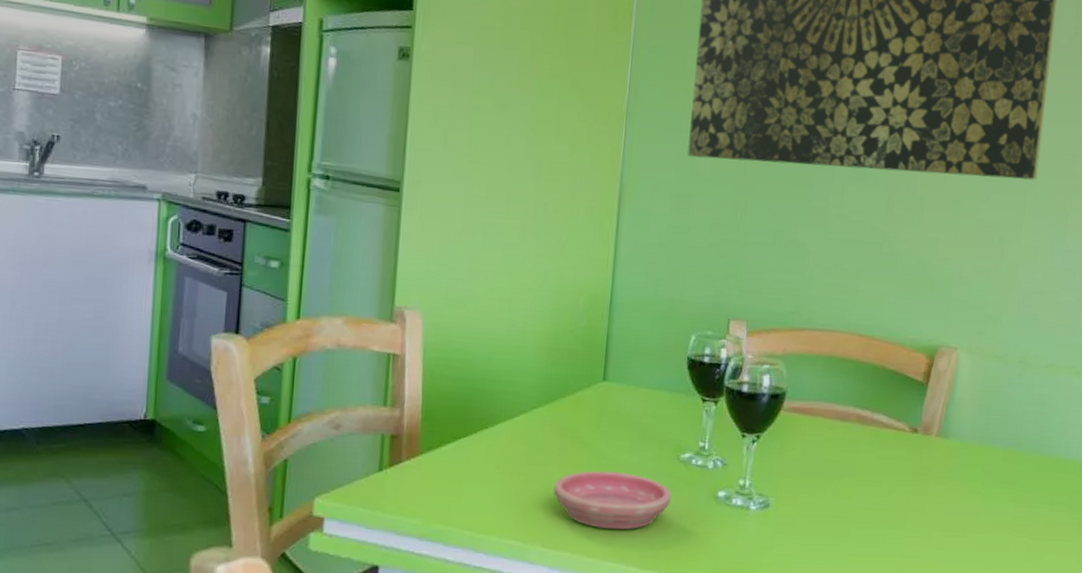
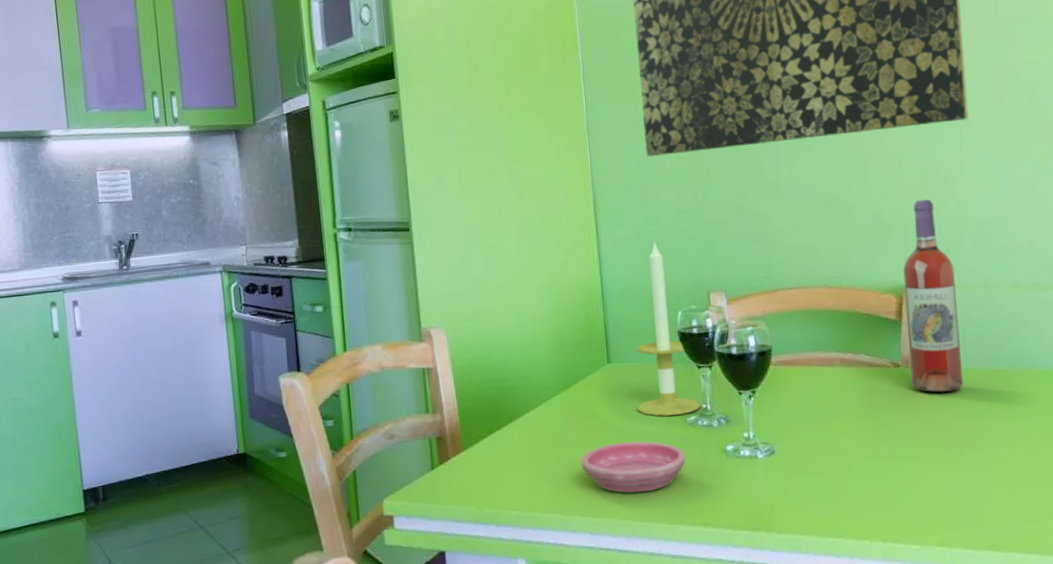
candle: none [627,251,699,450] -> present [637,240,701,416]
wine bottle: none [926,257,993,468] -> present [903,199,964,393]

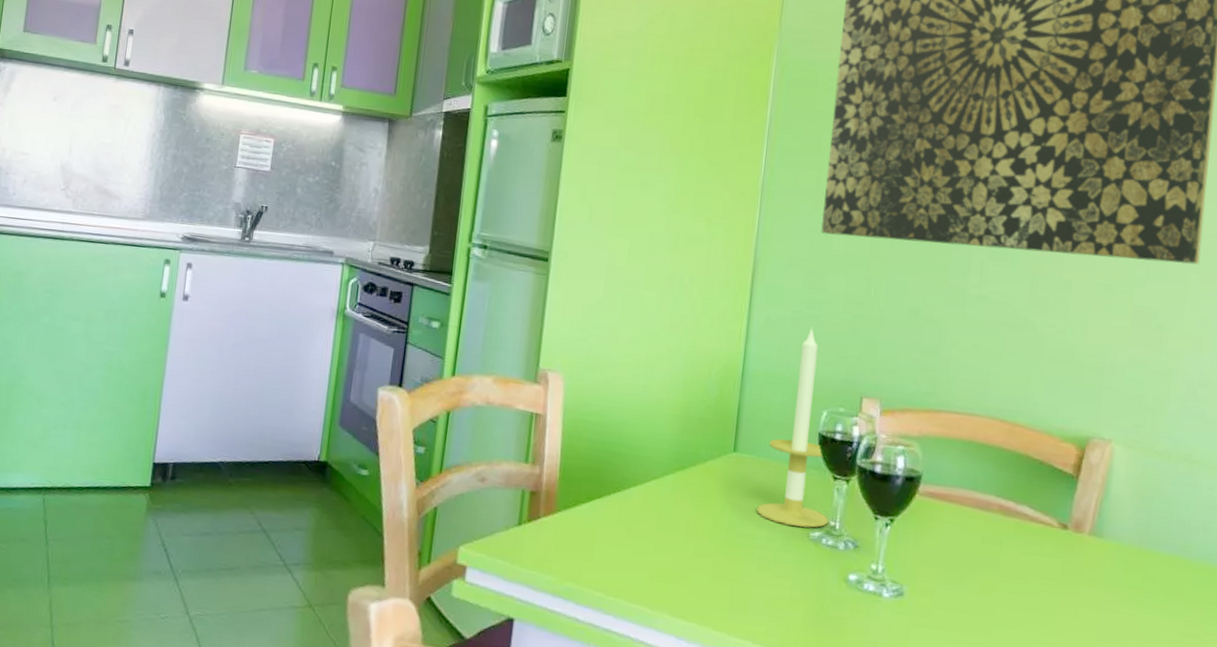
saucer: present [581,441,686,493] -> none [682,542,801,606]
wine bottle: present [903,199,964,393] -> none [1078,344,1152,572]

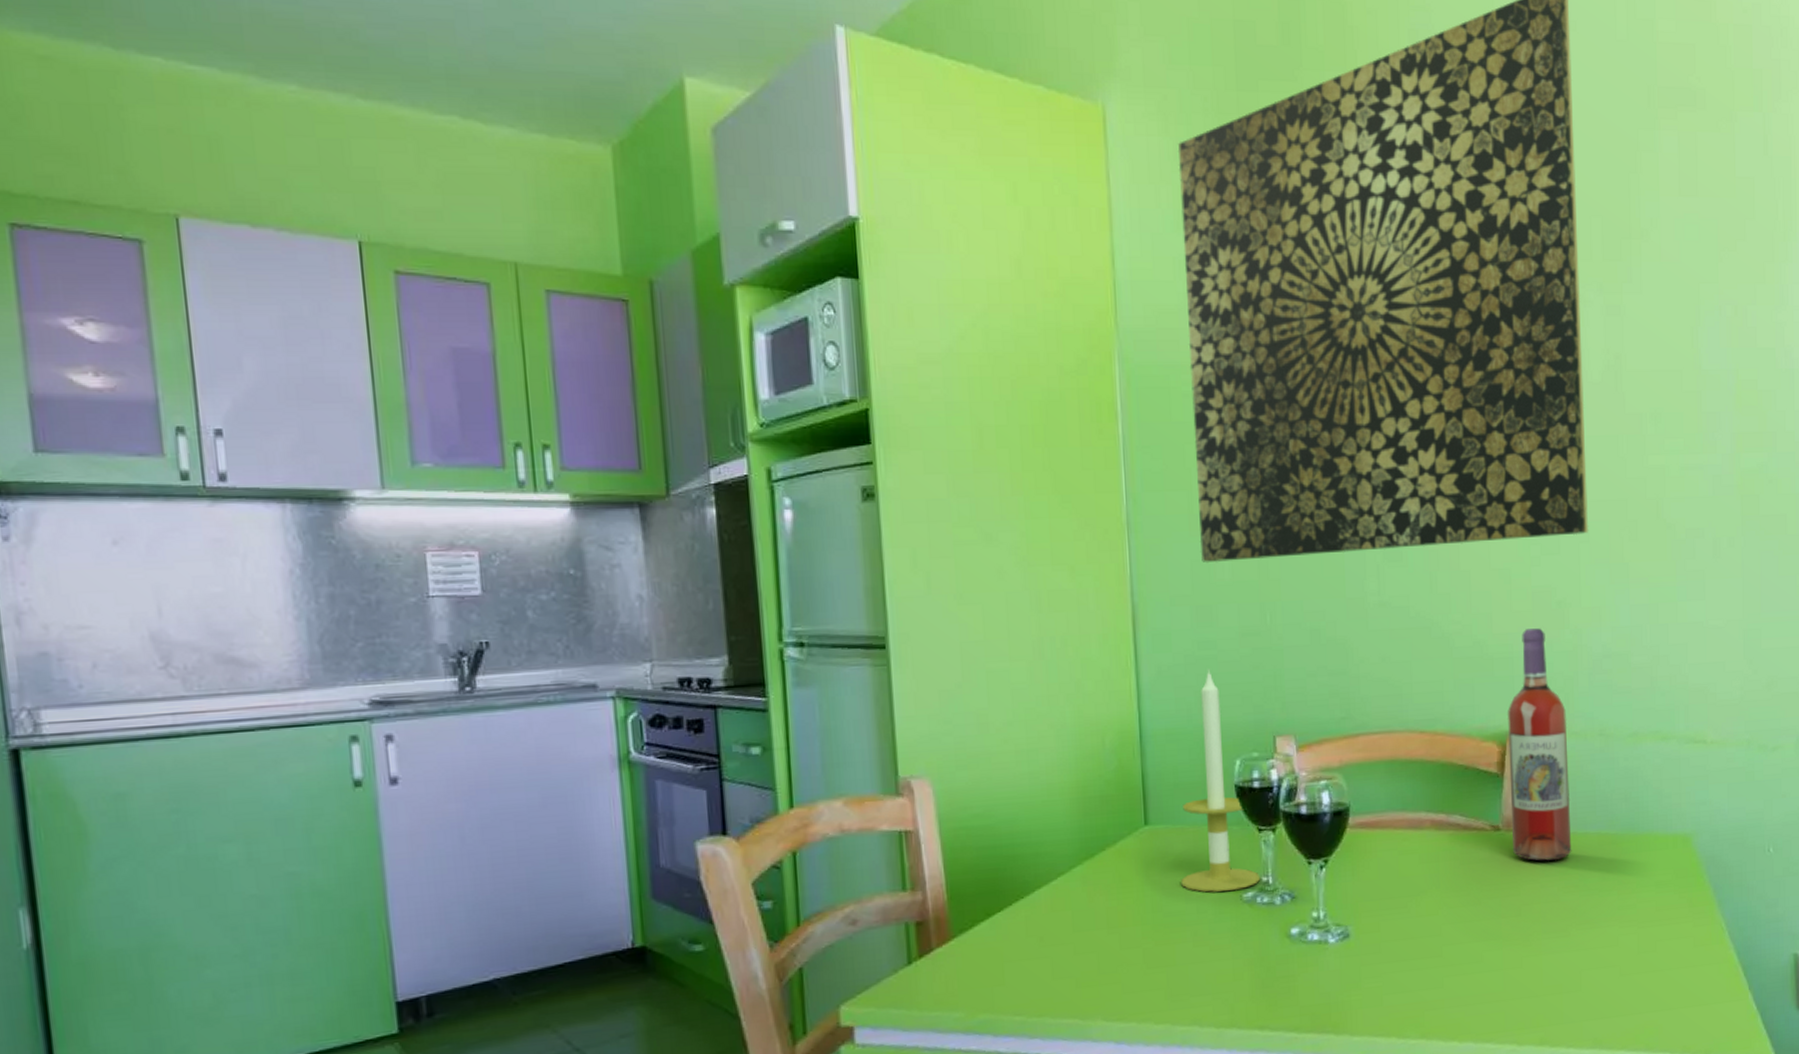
wine bottle: none [1078,344,1152,572] -> present [1508,628,1572,861]

